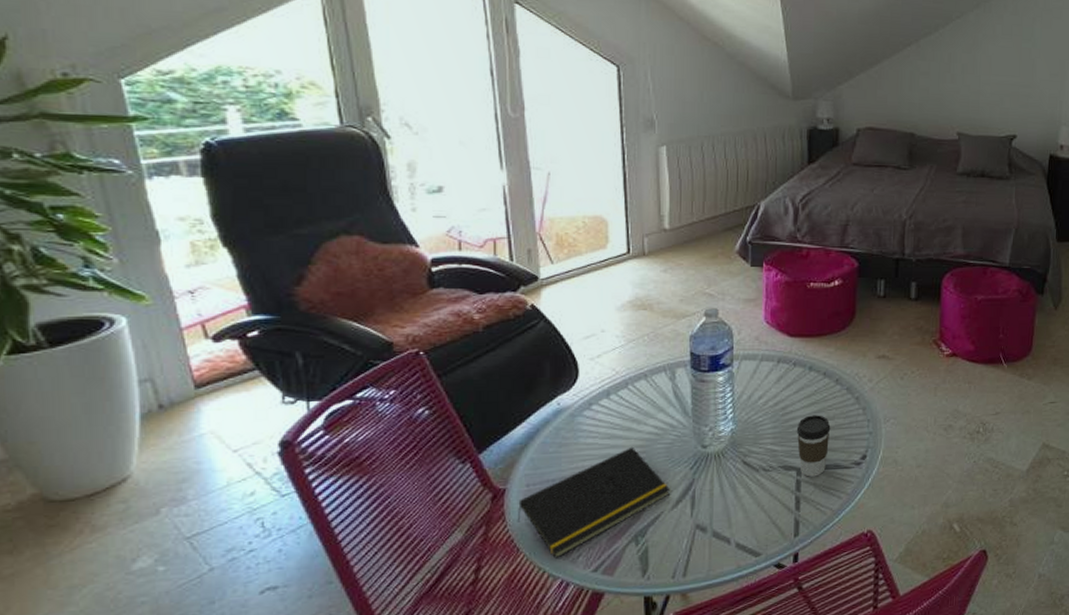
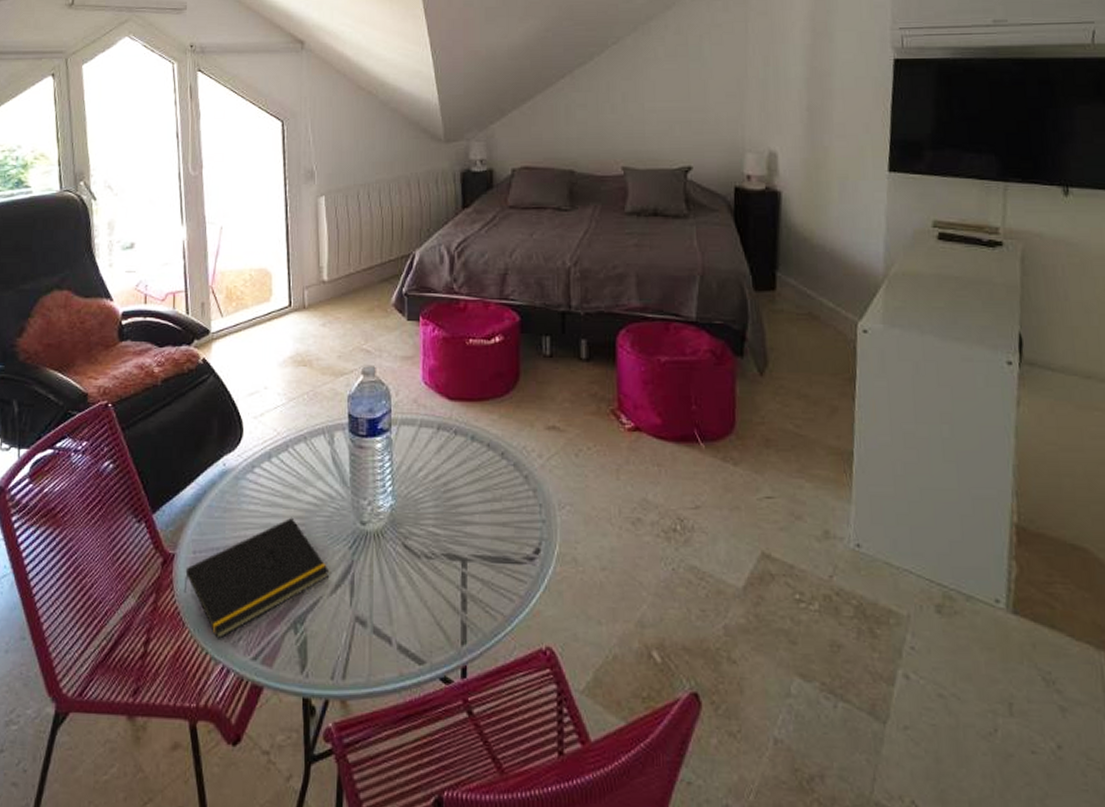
coffee cup: present [796,415,831,477] -> none [460,494,498,571]

